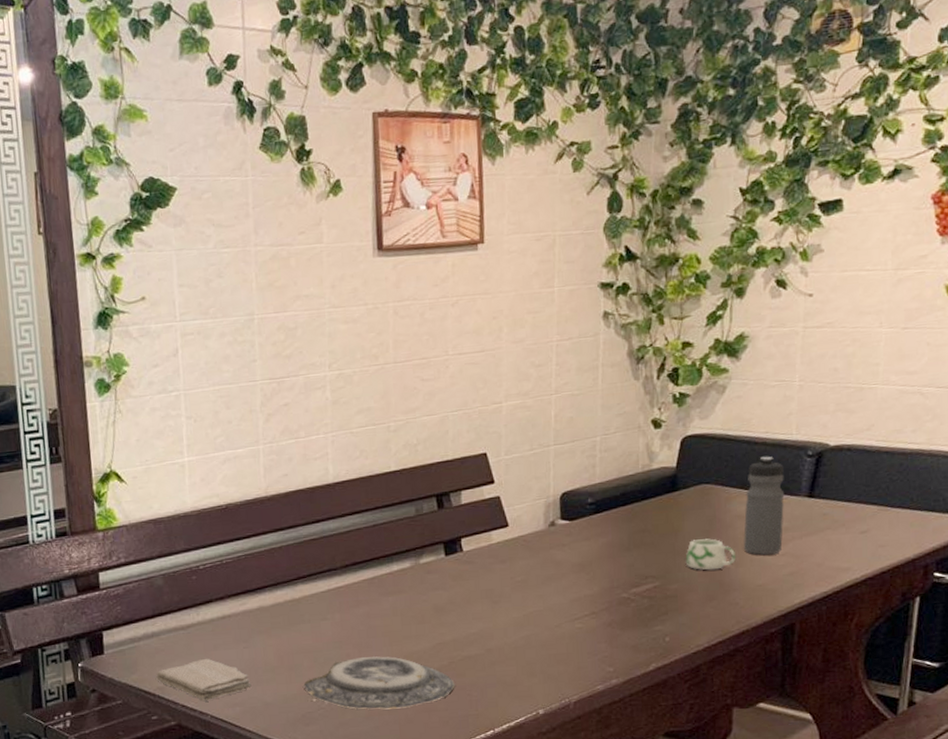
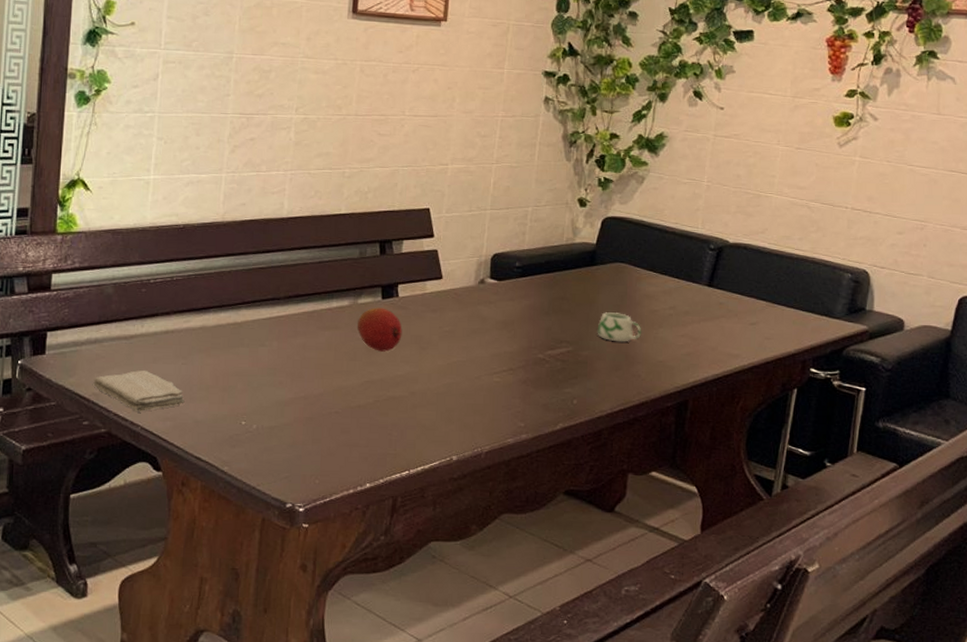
plate: present [303,656,455,710] -> none [235,385,378,440]
fruit: none [421,565,471,611] -> present [356,307,402,352]
water bottle: present [744,456,785,555] -> none [649,244,689,335]

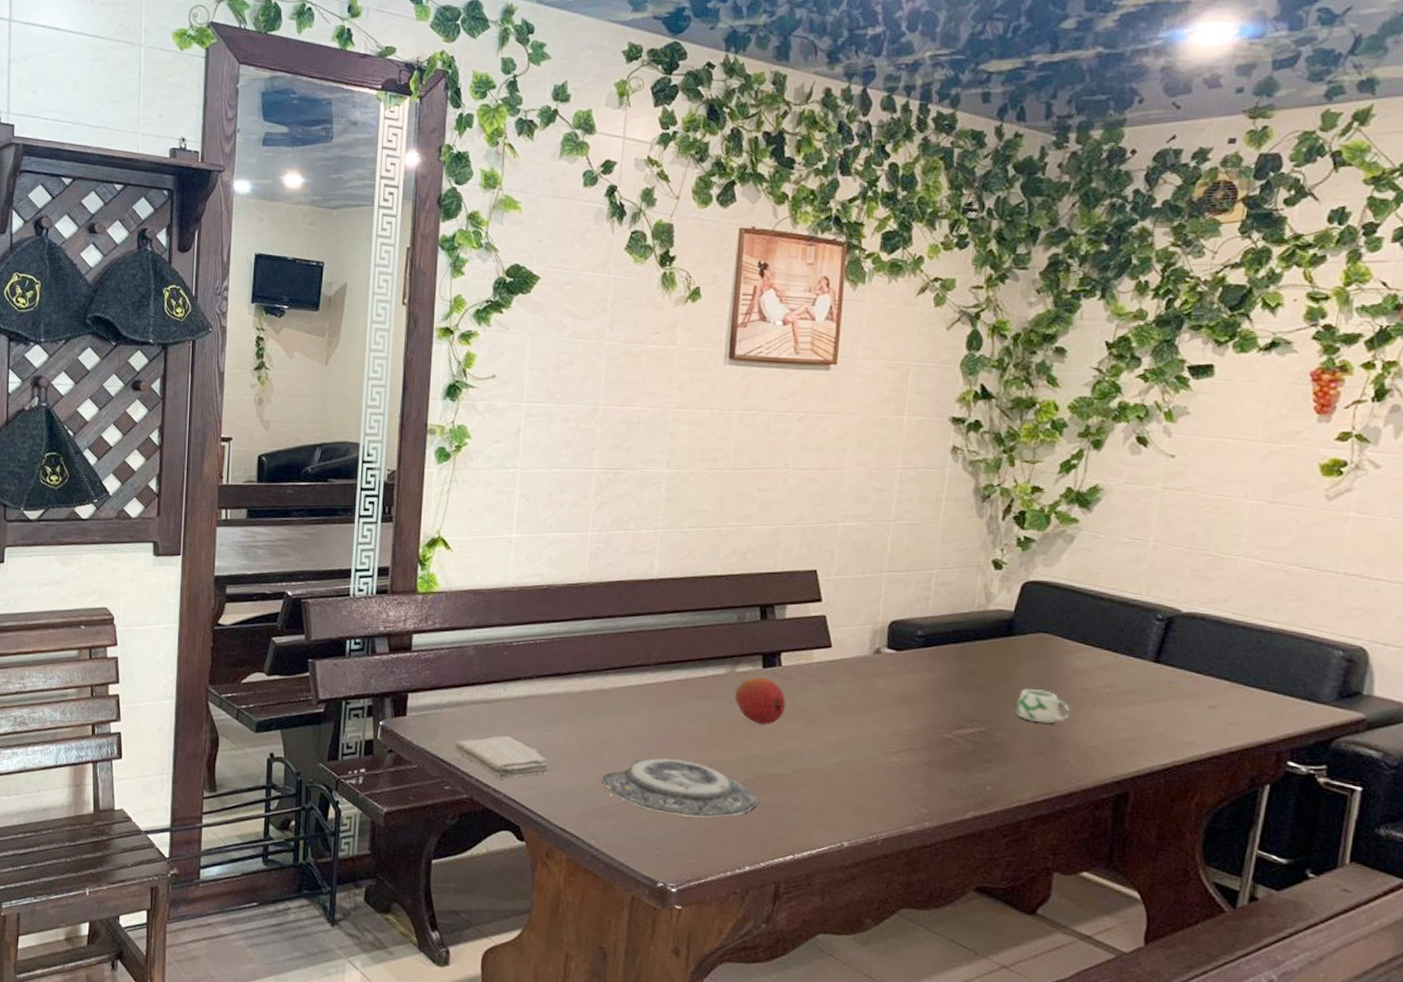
plate: none [235,385,378,440] -> present [601,758,758,817]

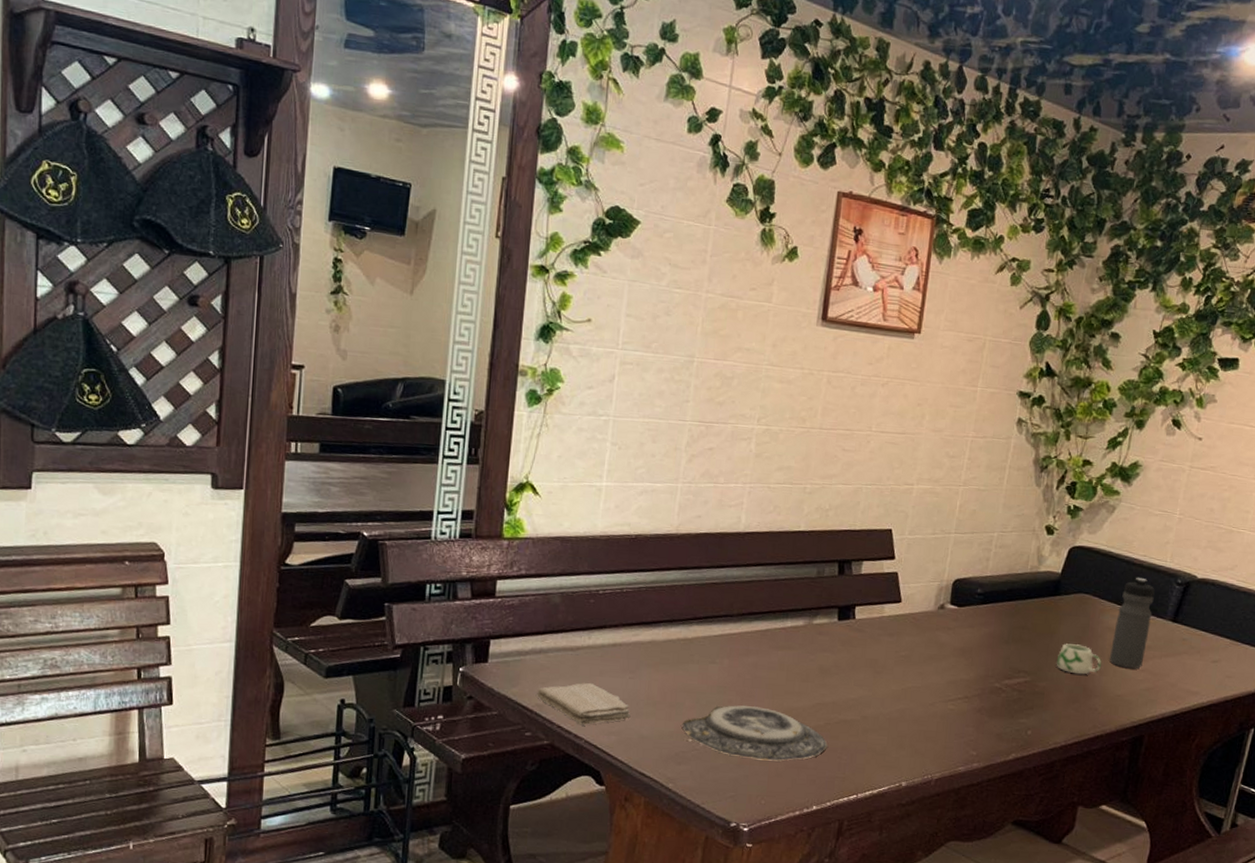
fruit: present [734,677,786,725] -> none [810,629,858,674]
water bottle: none [1080,613,1130,717] -> present [1110,577,1155,669]

